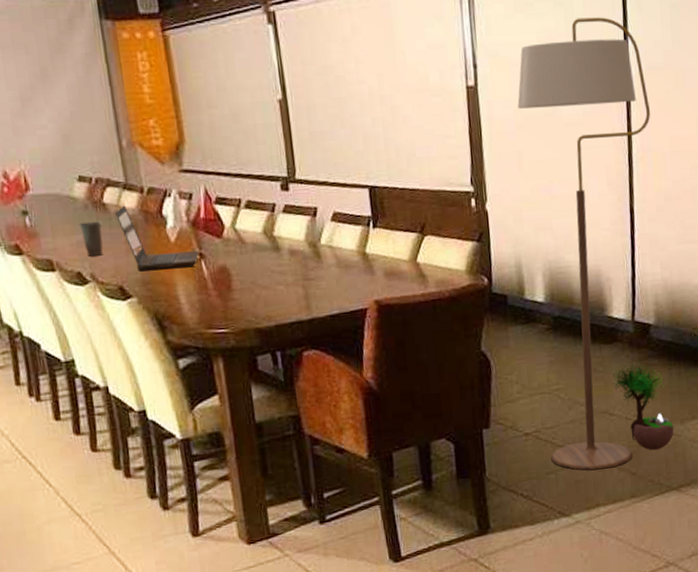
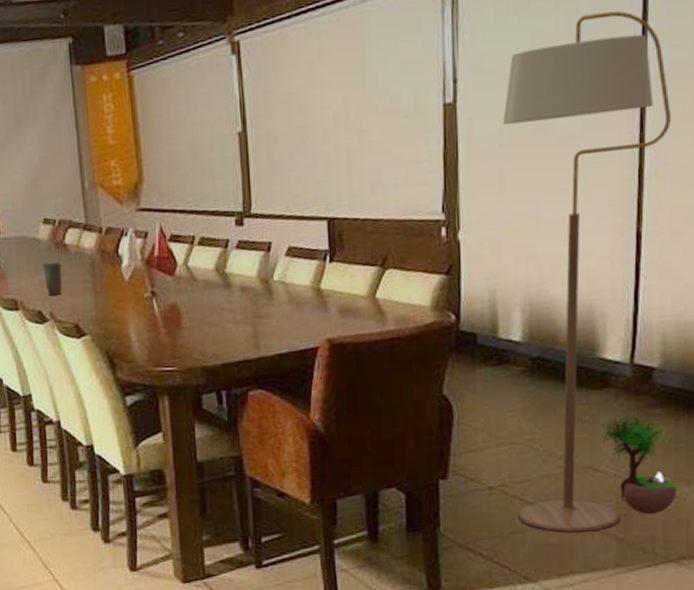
laptop computer: present [115,205,200,272] -> none [75,245,152,310]

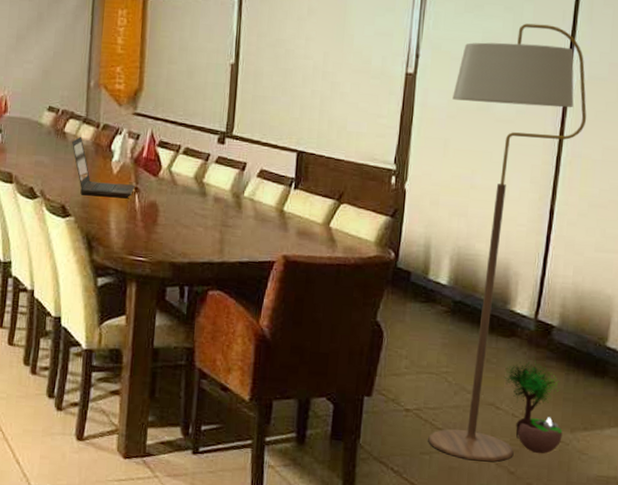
cup: present [41,261,63,296] -> none [39,145,60,176]
laptop computer: none [75,245,152,310] -> present [72,136,136,199]

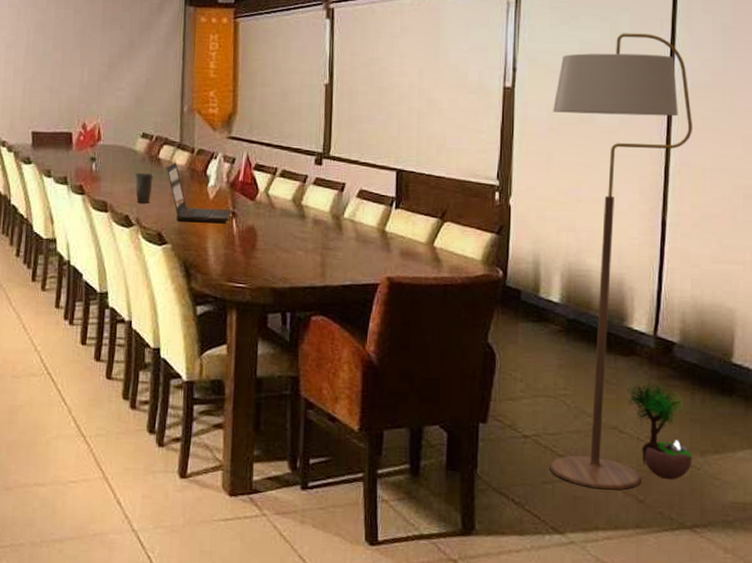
cup: none [39,145,60,176] -> present [134,173,155,203]

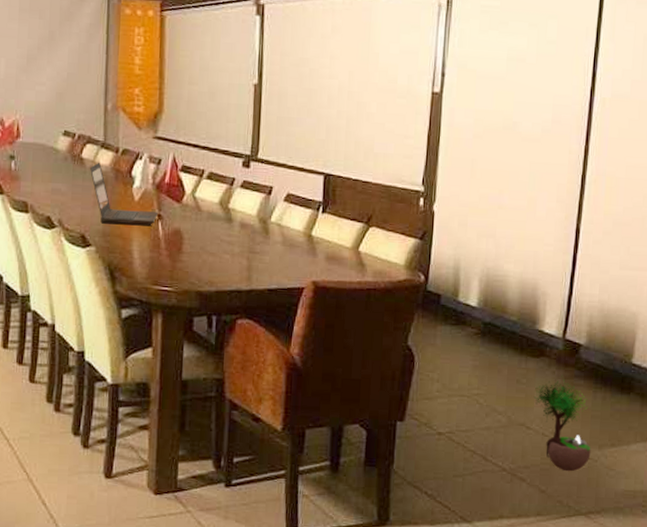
cup: present [134,173,155,203] -> none [56,172,77,204]
floor lamp: present [549,33,692,490] -> none [461,40,610,482]

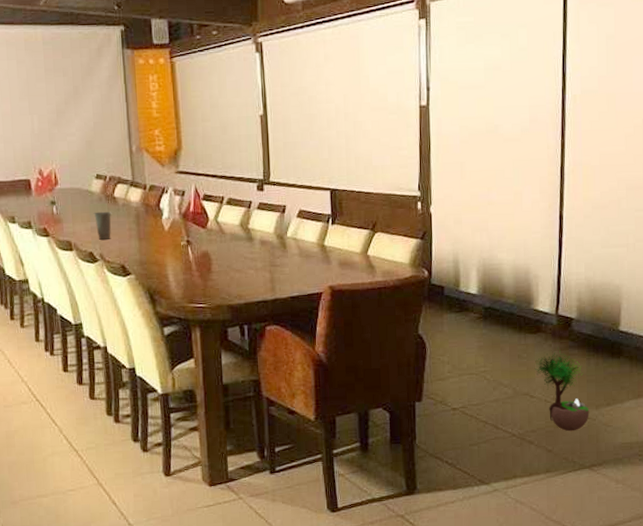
cup: none [56,172,77,204] -> present [93,211,112,240]
laptop computer: present [90,162,159,226] -> none [123,199,188,254]

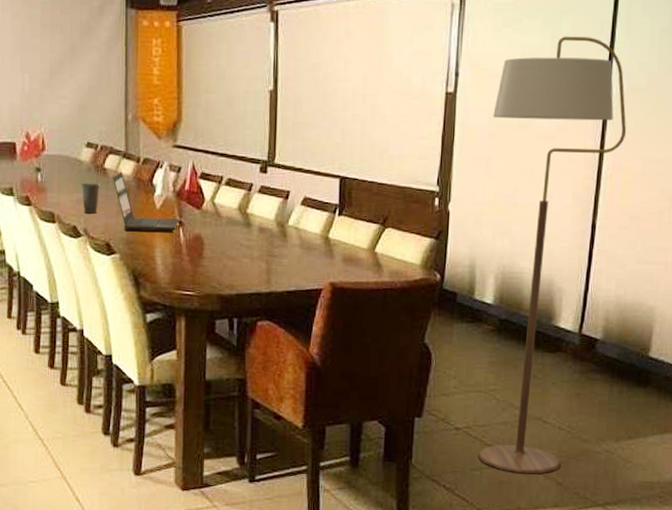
laptop computer: none [123,199,188,254] -> present [113,171,180,233]
floor lamp: none [463,47,583,445] -> present [478,36,626,475]
potted tree: present [534,348,589,432] -> none [550,370,608,464]

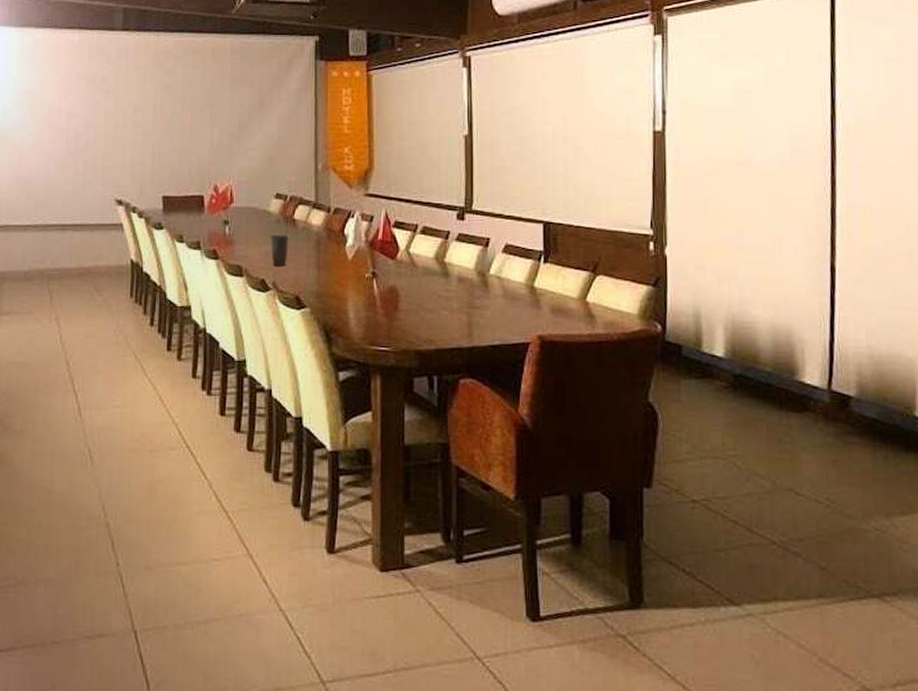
laptop computer: present [113,171,180,233] -> none [303,222,373,285]
floor lamp: present [478,36,626,475] -> none [707,69,859,557]

